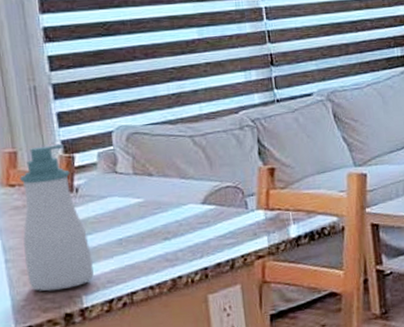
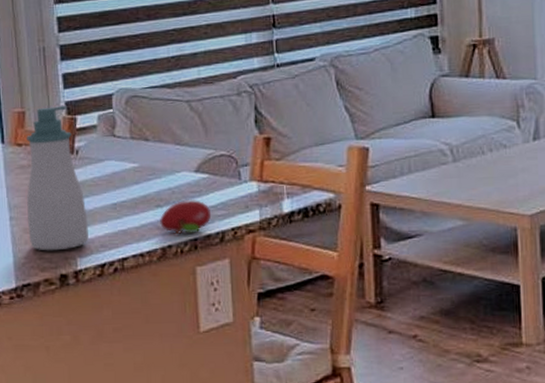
fruit: none [168,230,221,266] -> present [160,199,212,235]

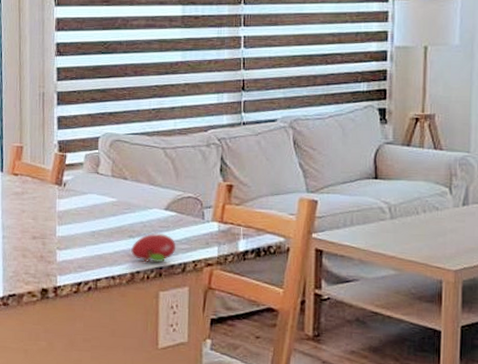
soap bottle: present [27,106,89,251] -> none [17,144,69,268]

